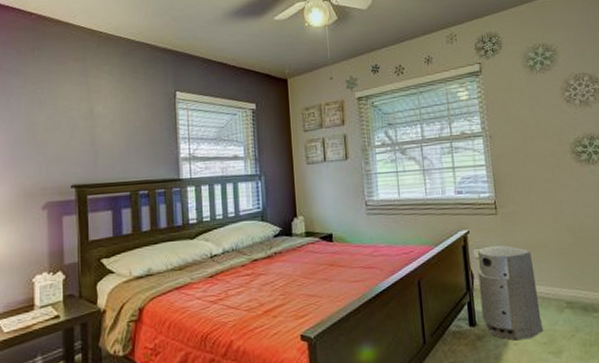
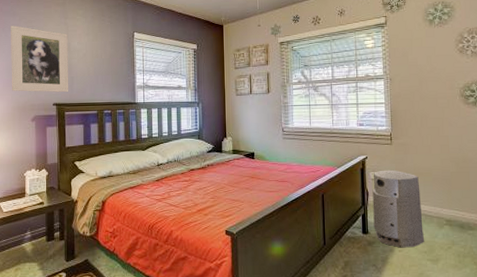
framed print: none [13,87,93,172] -> present [11,25,69,93]

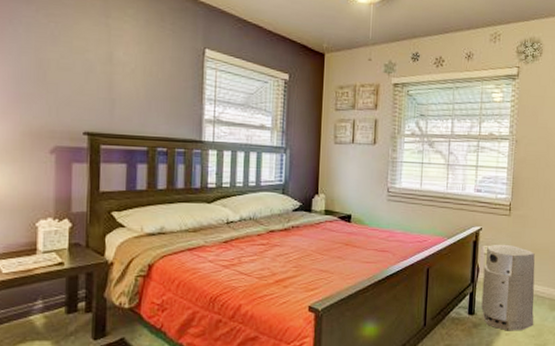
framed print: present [11,25,69,93] -> none [20,16,109,119]

